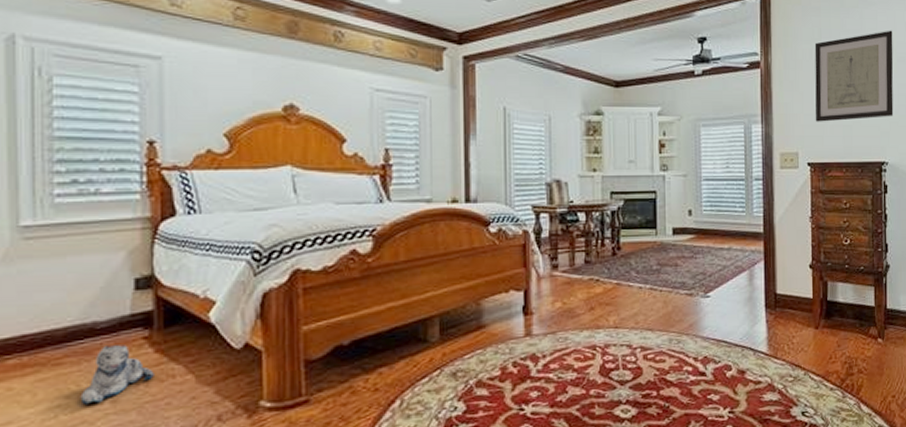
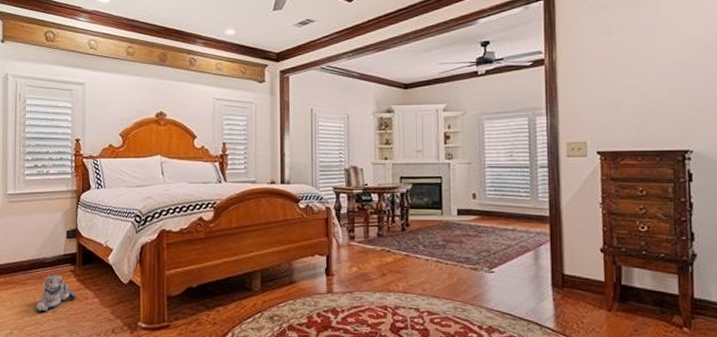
wall art: present [814,30,894,122] -> none [603,19,699,113]

